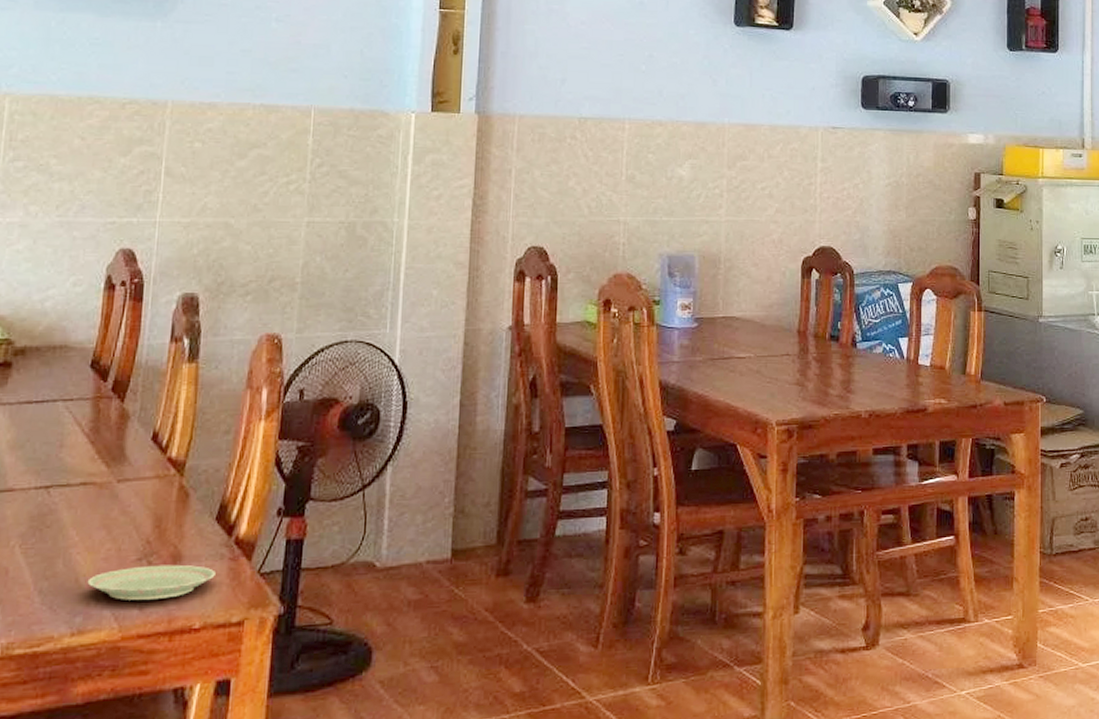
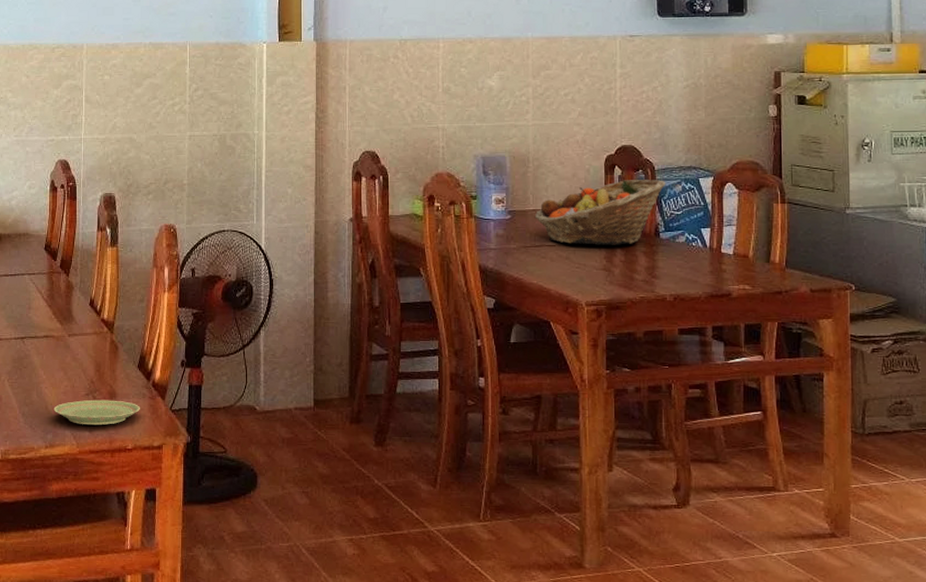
fruit basket: none [723,284,865,357] -> present [534,180,666,245]

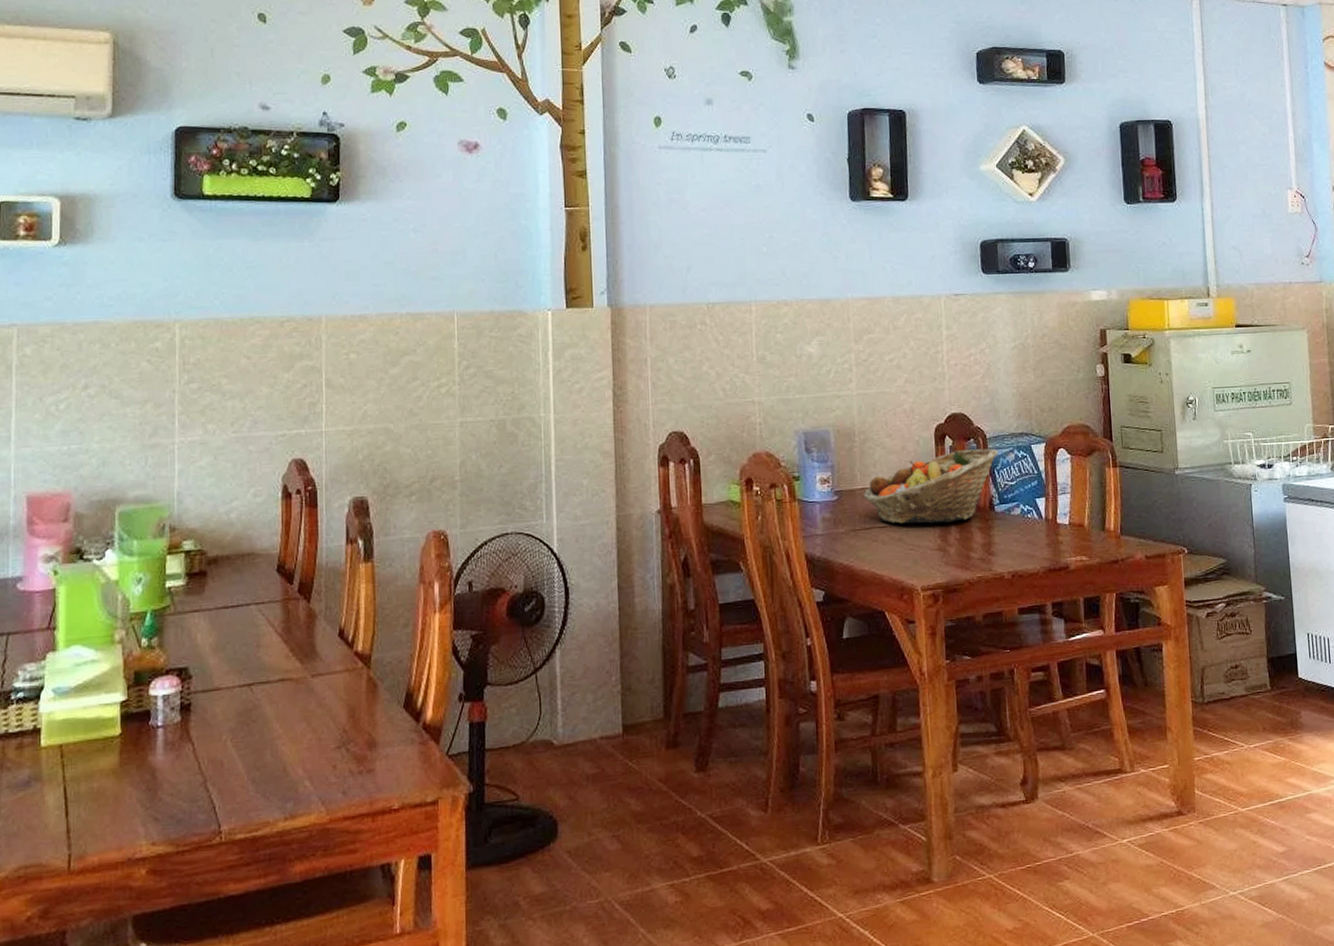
plate: present [53,399,140,425] -> none [294,750,408,786]

